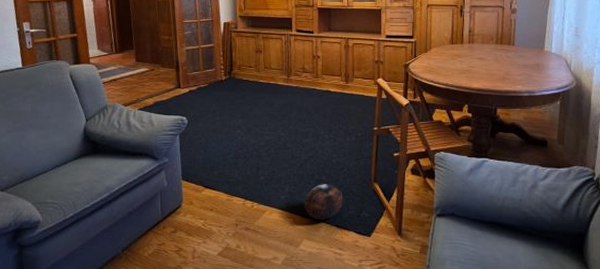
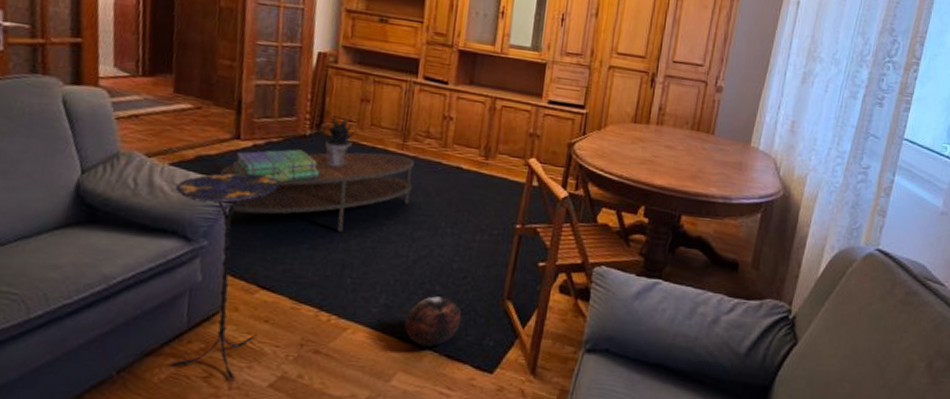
side table: none [144,110,209,252] -> present [172,172,279,380]
coffee table: none [171,87,298,150] -> present [218,152,415,231]
stack of books: none [178,90,235,114] -> present [232,149,320,183]
potted plant: none [234,64,257,100] -> present [324,115,359,168]

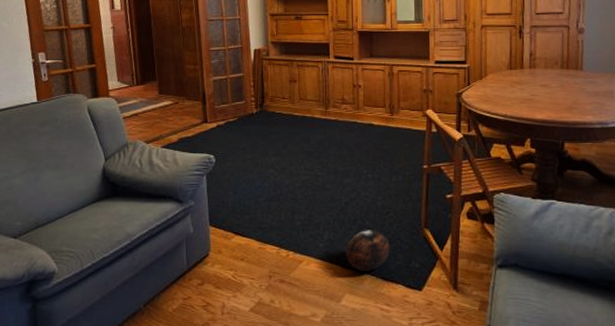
side table: present [172,172,279,380] -> none [167,147,238,307]
coffee table: present [218,152,415,231] -> none [197,121,337,192]
stack of books: present [232,149,320,183] -> none [204,125,267,152]
potted plant: present [324,115,359,168] -> none [266,95,291,136]

